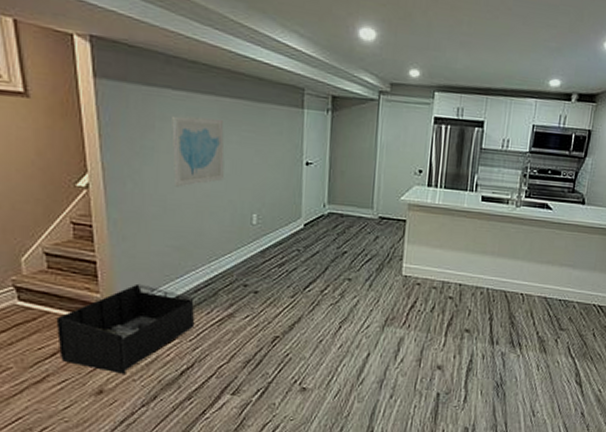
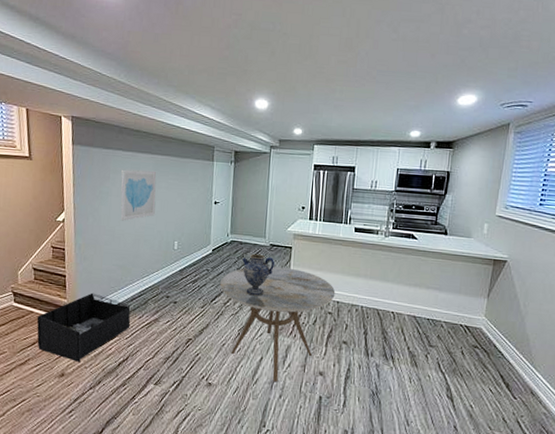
dining table: none [315,244,458,380] -> present [220,266,336,381]
ceramic jug: none [343,228,384,281] -> present [242,253,275,296]

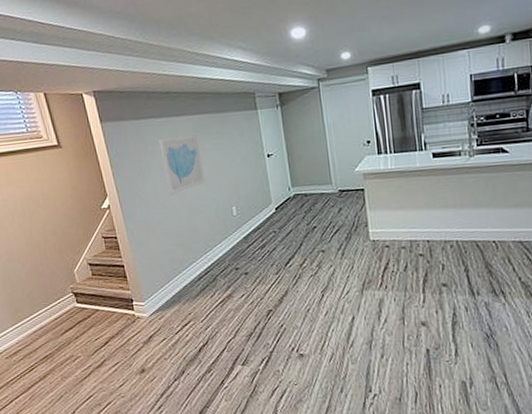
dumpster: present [37,292,131,362] -> none [103,278,204,355]
dining table: present [220,266,336,381] -> none [291,212,424,341]
ceramic jug: present [242,253,275,296] -> none [310,203,348,251]

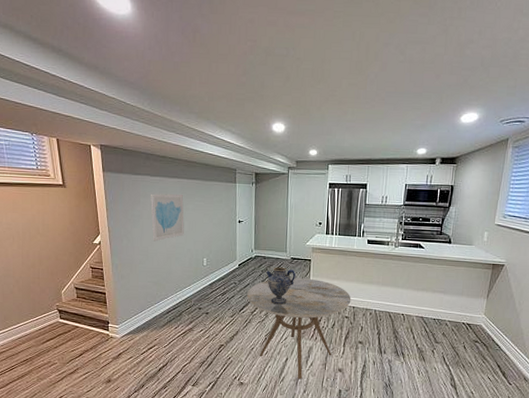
dining table: none [291,212,424,341] -> present [247,277,351,379]
ceramic jug: none [310,203,348,251] -> present [266,267,296,305]

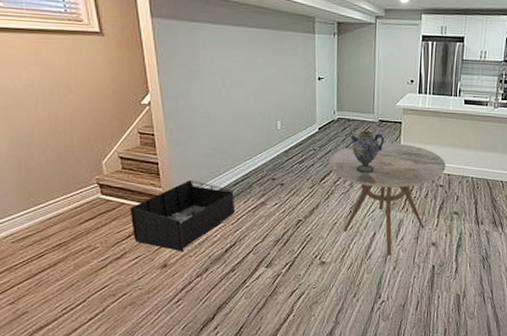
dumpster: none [82,307,168,369] -> present [130,179,235,251]
wall art: present [151,193,184,242] -> none [212,44,254,102]

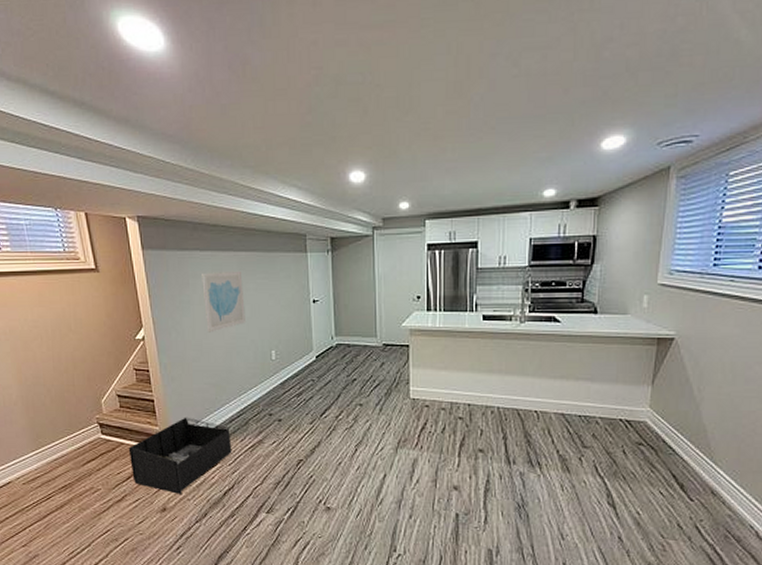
wall art: none [212,44,254,102] -> present [202,270,245,333]
dining table: present [329,142,446,255] -> none [329,369,465,500]
ceramic jug: present [351,130,384,173] -> none [352,356,390,405]

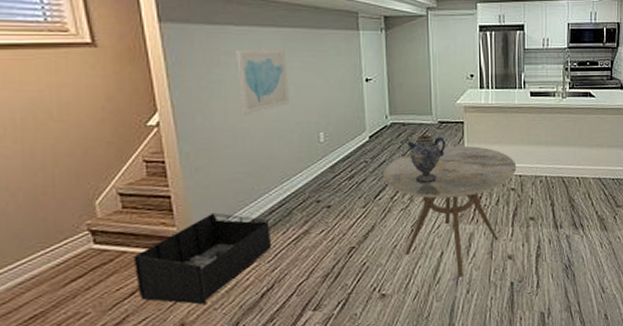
dining table: none [329,369,465,500] -> present [383,145,517,276]
ceramic jug: none [352,356,390,405] -> present [407,134,445,184]

